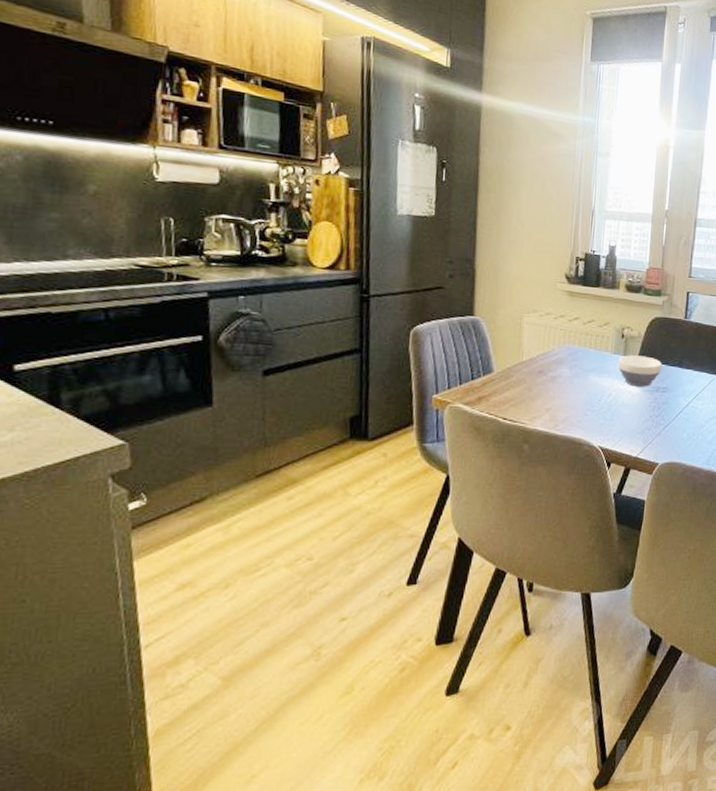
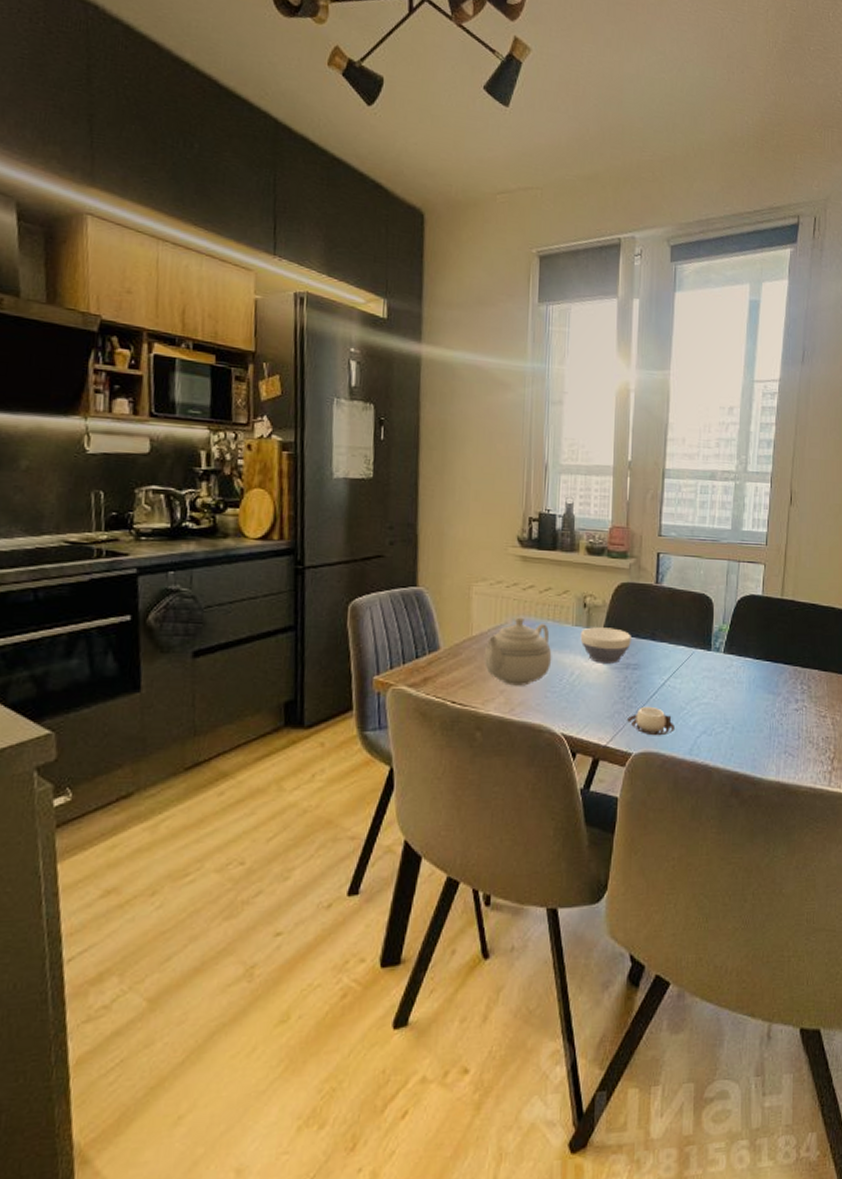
teapot: none [532,344,593,405] -> present [483,615,552,686]
cup: none [655,423,695,449] -> present [627,706,675,736]

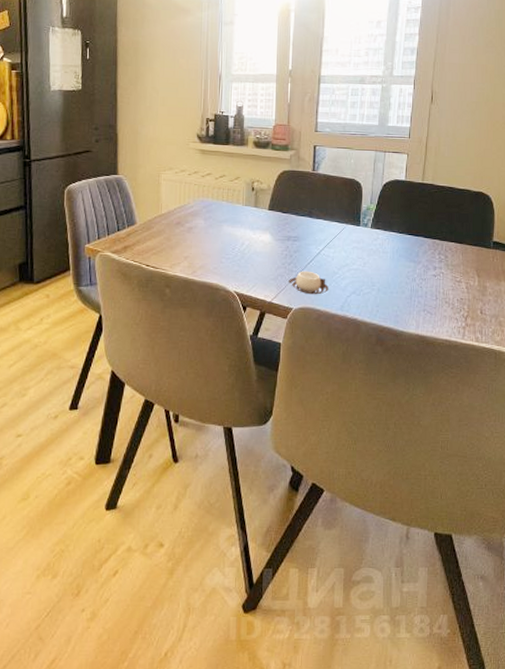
teapot: present [483,615,552,686] -> none [171,197,226,253]
bowl: present [580,627,631,664] -> none [249,207,292,236]

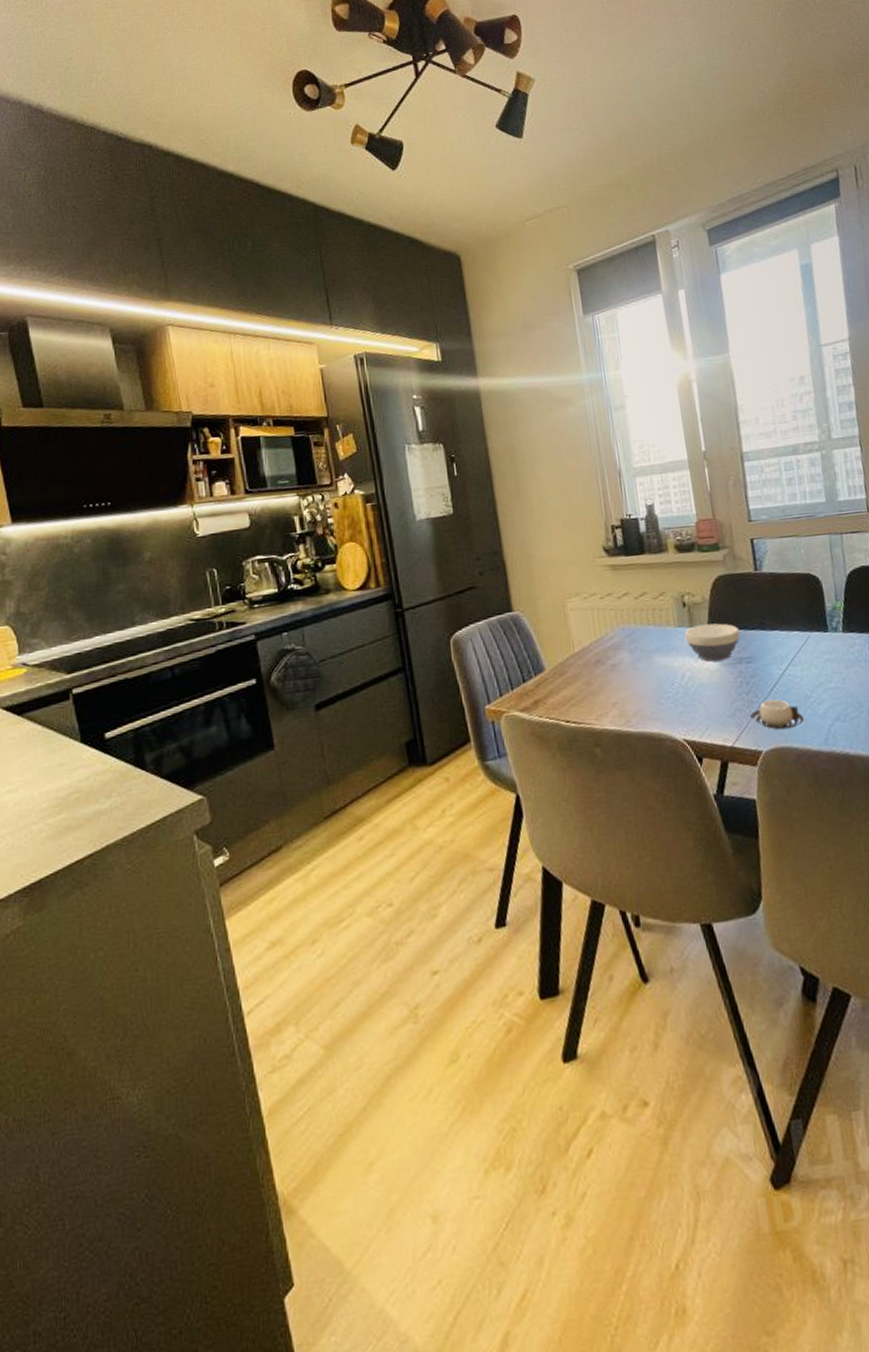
bowl: none [249,207,292,236] -> present [684,623,740,662]

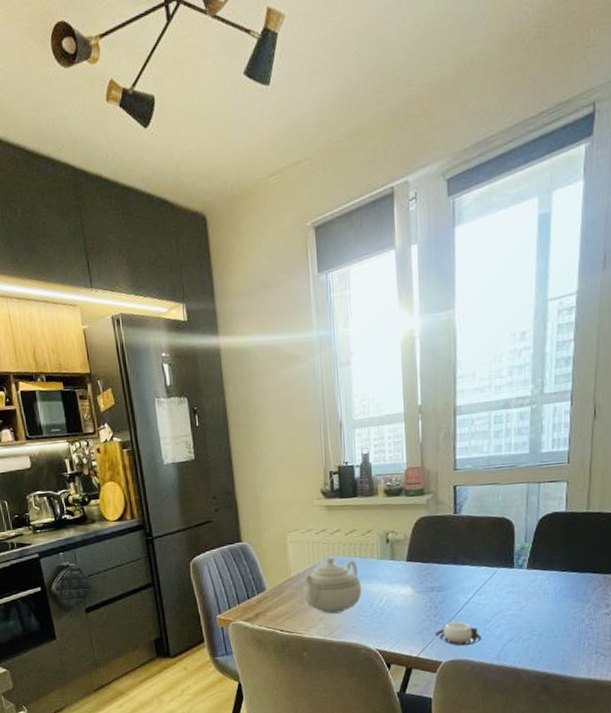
teapot: none [589,625,660,697] -> present [302,556,362,614]
bowl: present [684,623,740,662] -> none [386,557,434,589]

